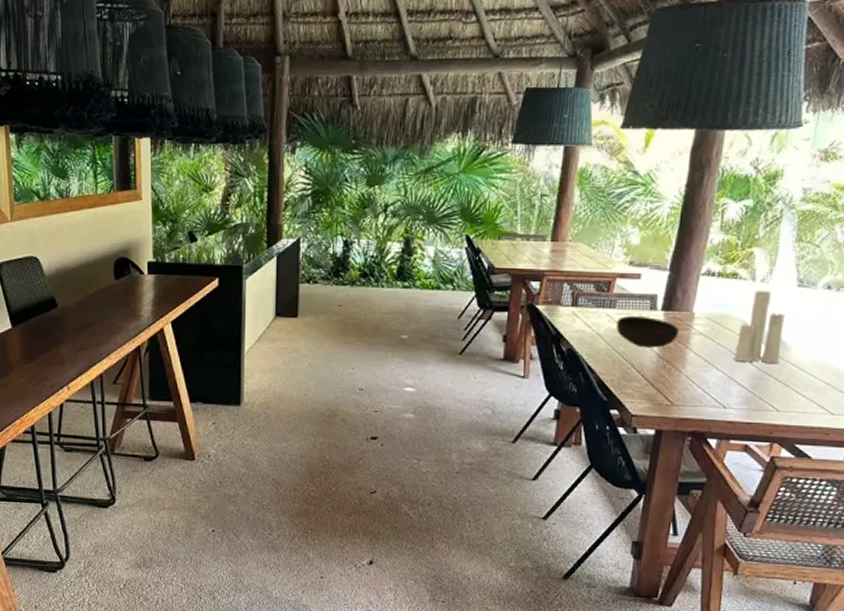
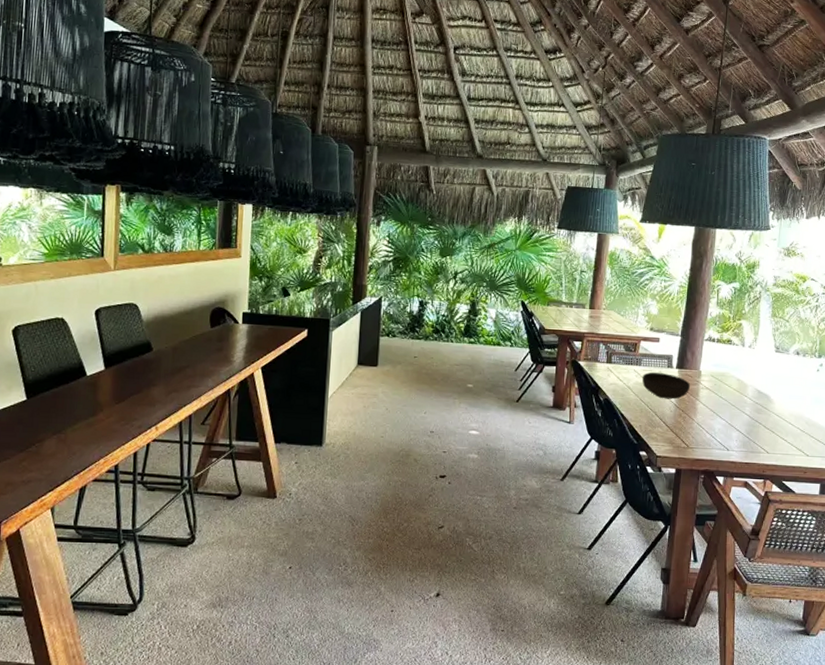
candle: present [733,283,785,364] -> none [732,349,768,414]

